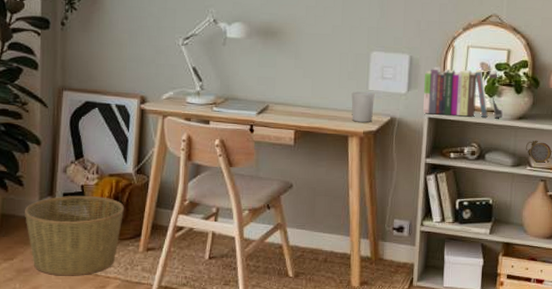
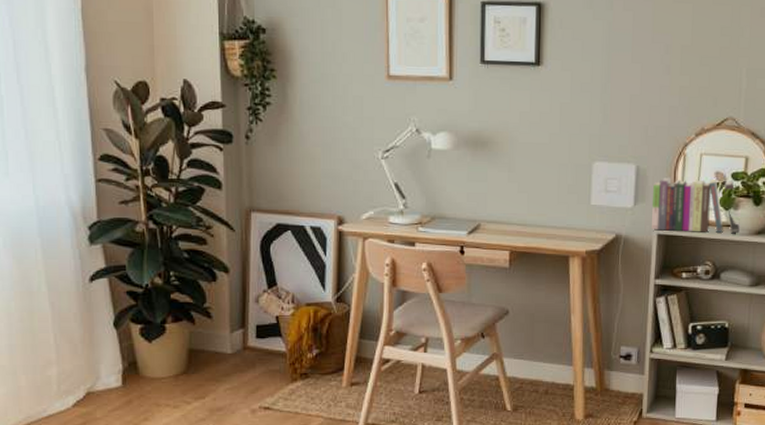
basket: present [25,195,124,276] -> none [215,327,324,415]
candle holder: present [351,90,375,122] -> none [572,206,598,241]

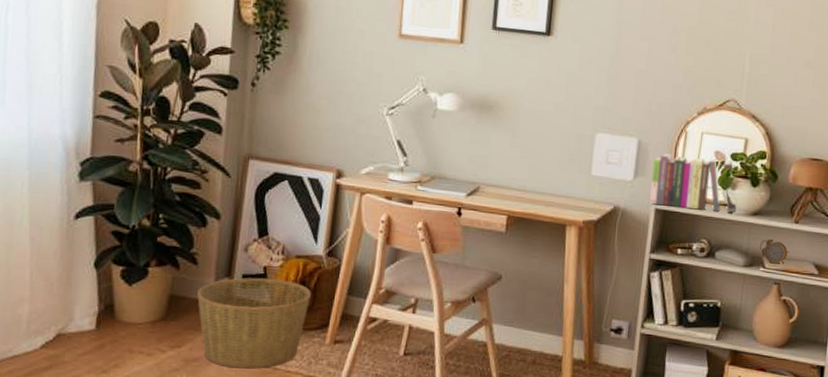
basket: none [215,327,324,415] -> present [197,277,311,369]

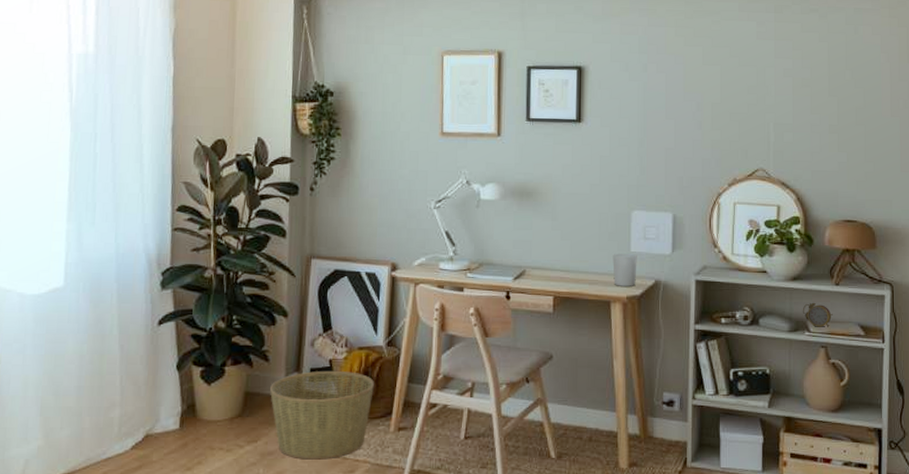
candle holder: none [571,175,598,211] -> present [612,252,637,286]
books: present [649,153,737,214] -> none [689,225,775,280]

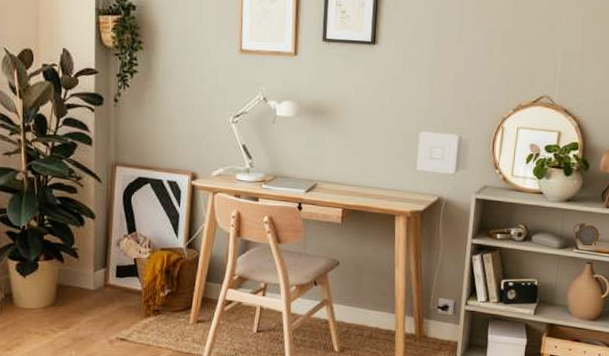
basket: present [270,370,374,460] -> none [80,268,175,346]
candle holder: present [612,252,637,286] -> none [399,170,423,202]

